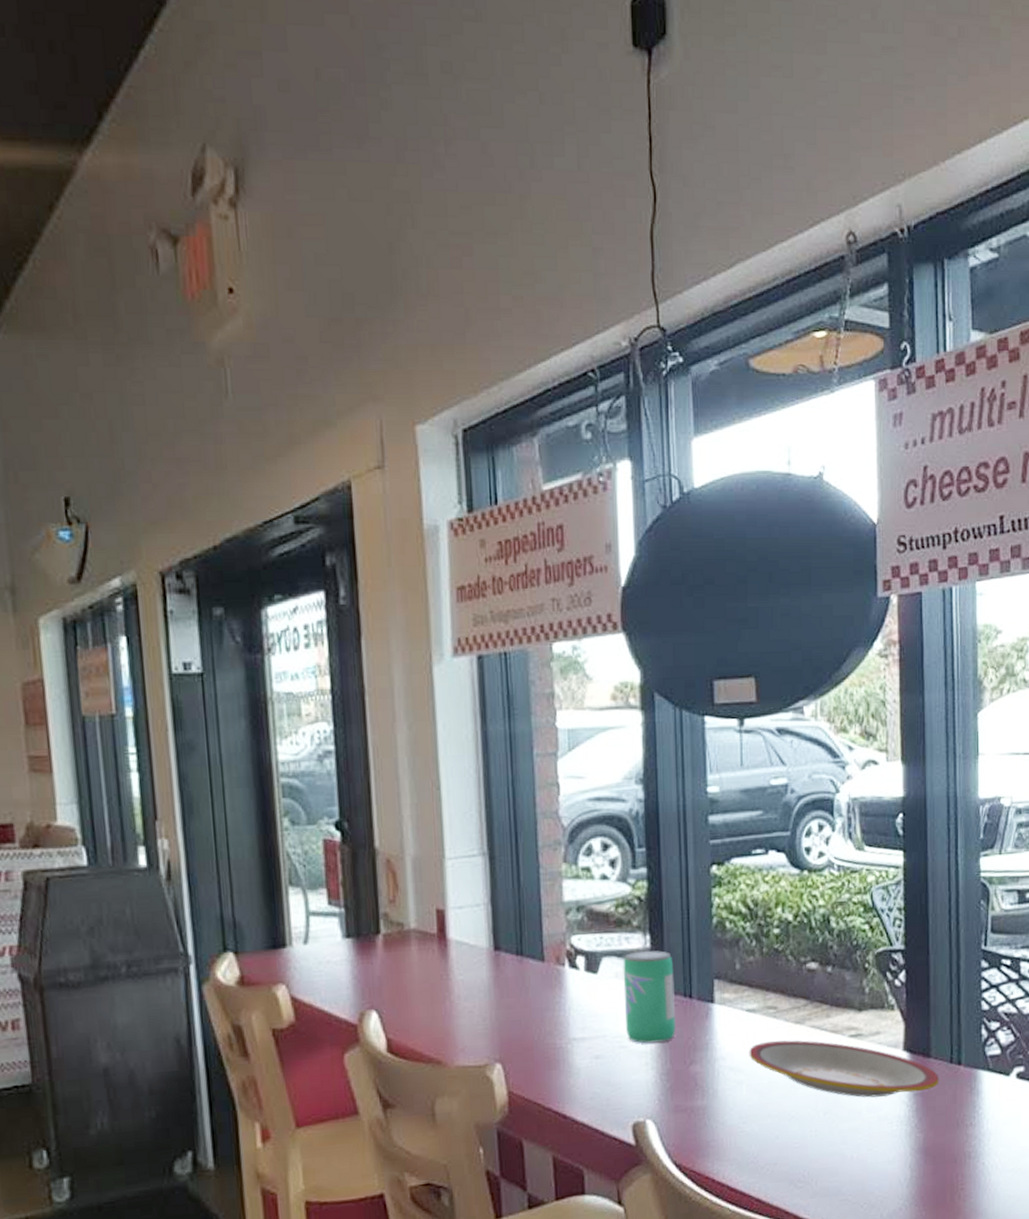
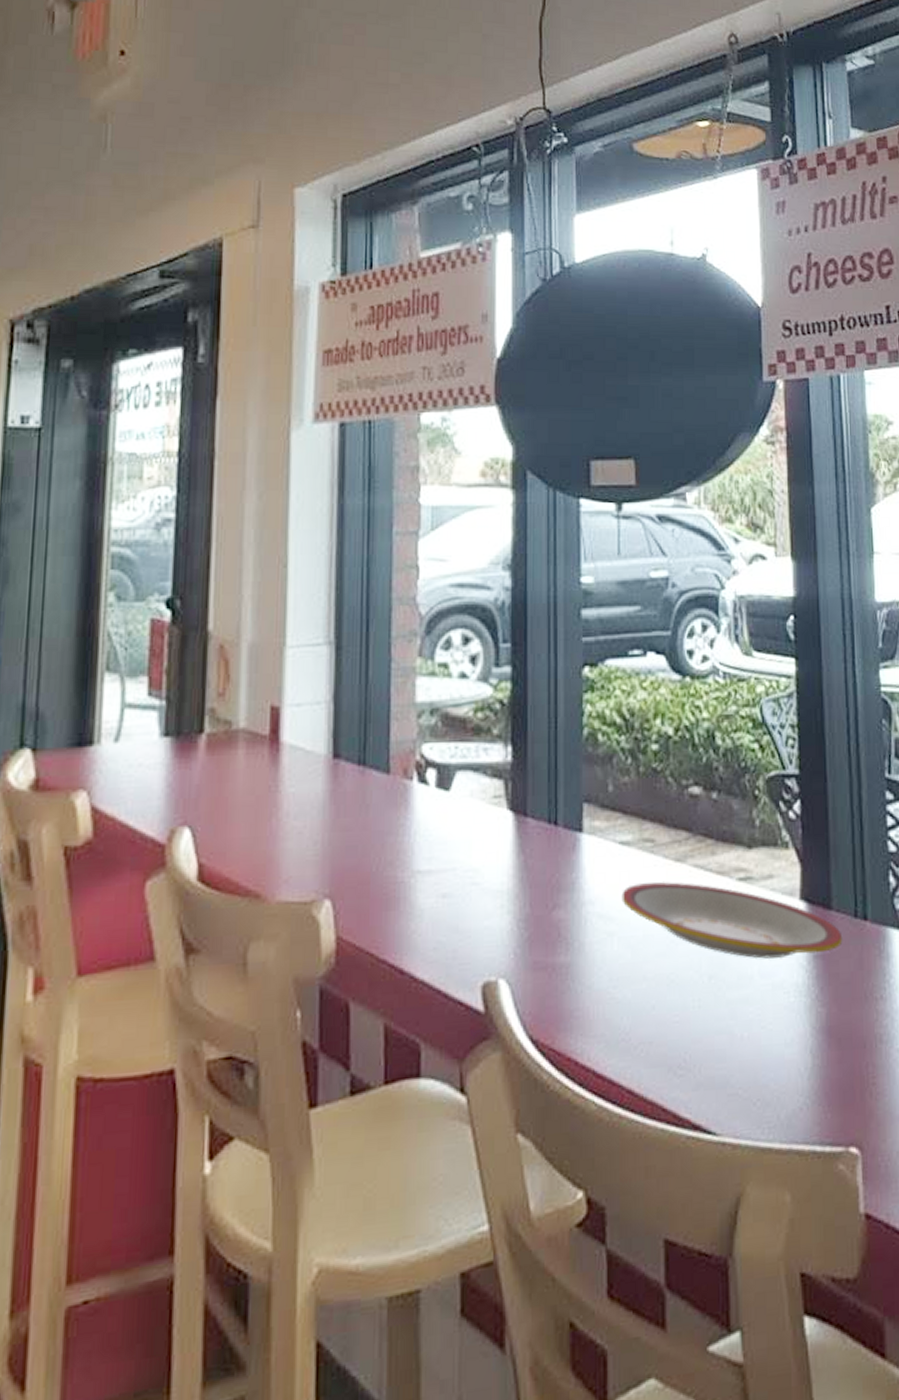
beverage can: present [623,950,675,1044] -> none [479,764,537,881]

